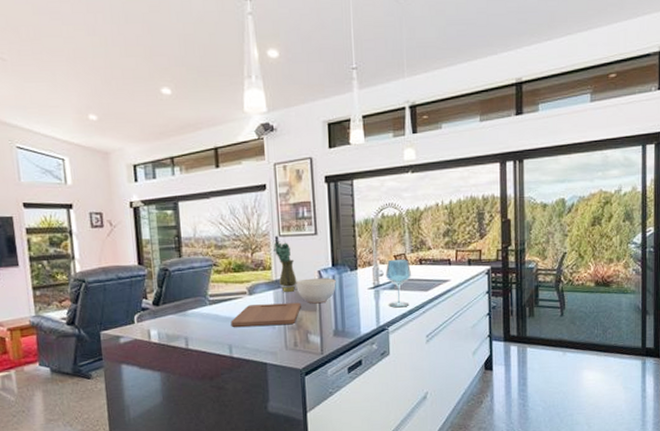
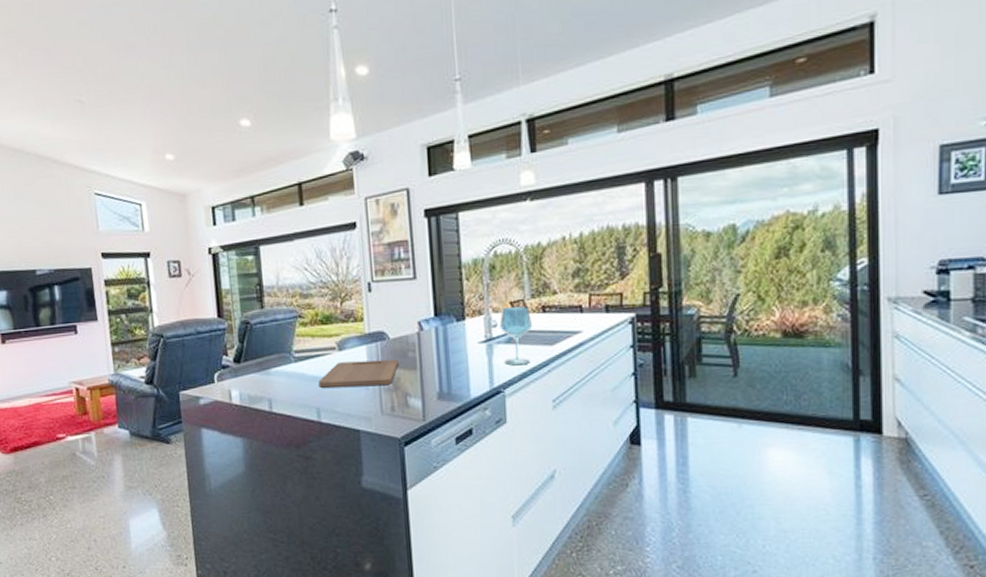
vase: present [273,240,297,293] -> none [366,286,394,349]
bowl: present [296,277,336,304] -> none [392,330,440,361]

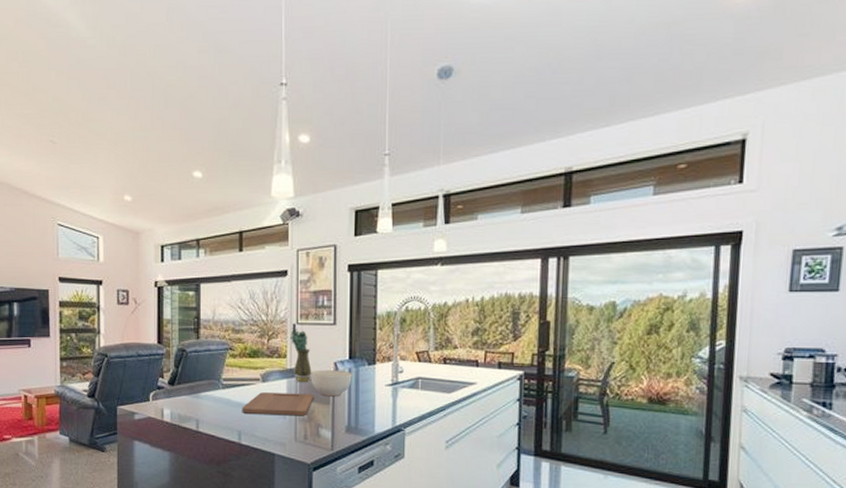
vase: none [366,286,394,349] -> present [290,328,312,383]
bowl: none [392,330,440,361] -> present [310,370,352,397]
wine glass: present [499,306,532,366] -> none [405,356,433,409]

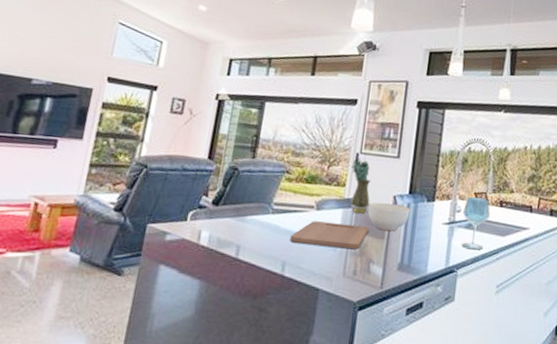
wine glass: none [405,356,433,409] -> present [461,196,490,250]

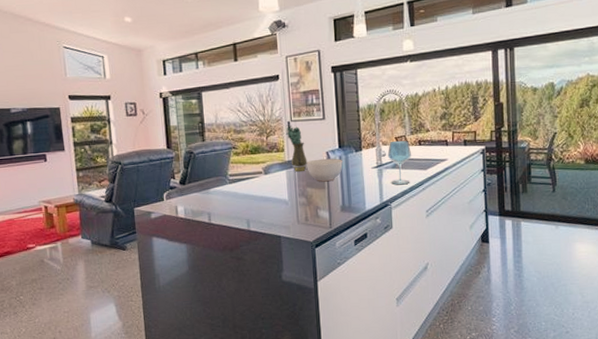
cutting board: present [289,221,369,250] -> none [248,181,311,203]

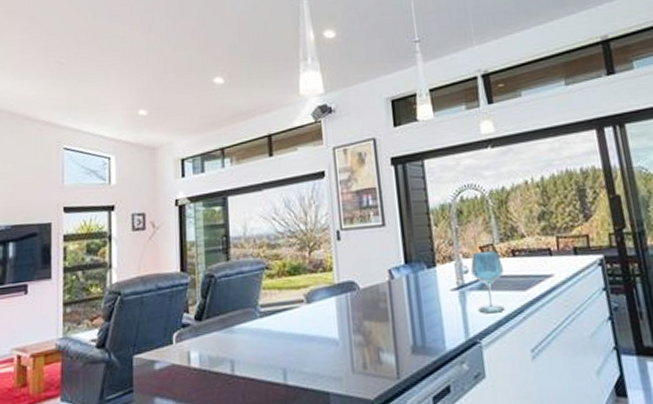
vase: present [286,125,308,173] -> none [334,235,364,300]
bowl: present [306,158,343,182] -> none [362,278,411,312]

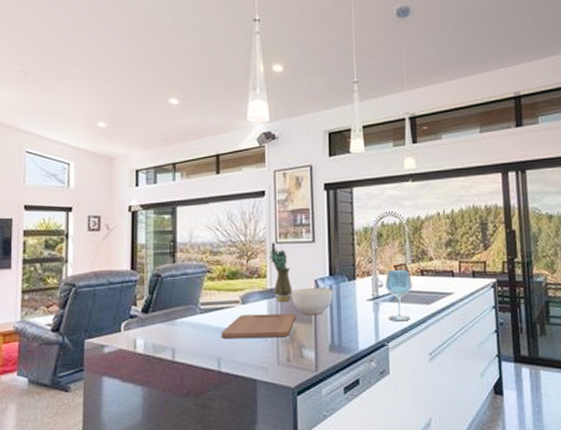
cutting board: none [285,310,370,345] -> present [221,313,296,338]
vase: none [334,235,364,300] -> present [270,247,293,303]
bowl: none [362,278,411,312] -> present [291,287,333,315]

